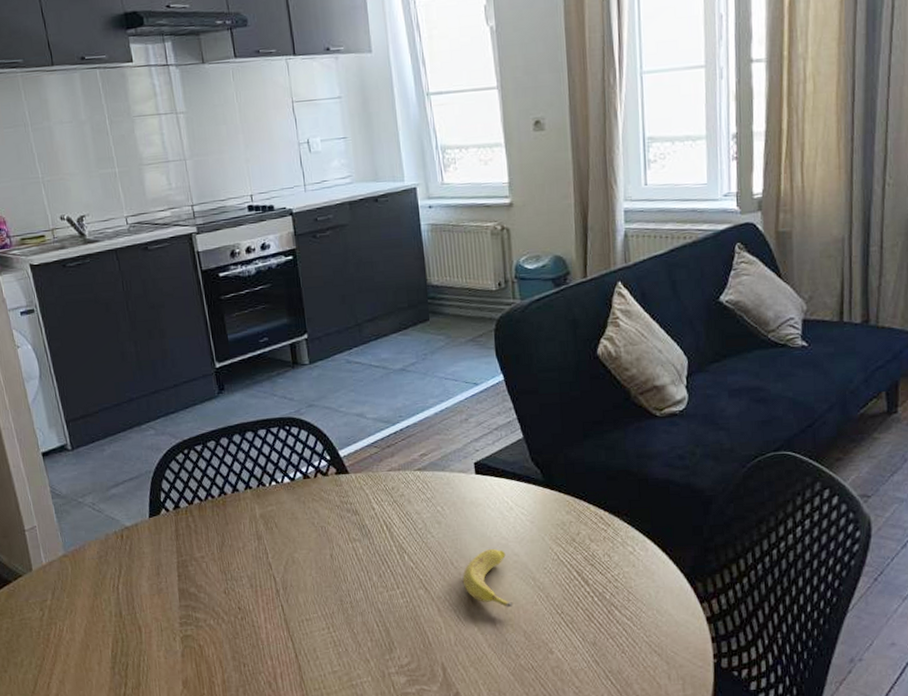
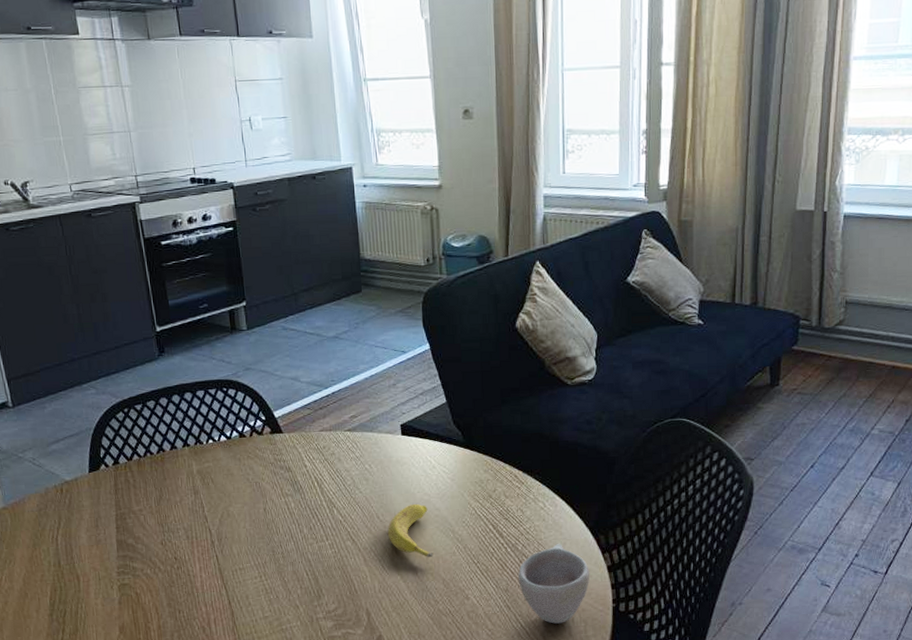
cup: none [607,591,687,681] -> present [518,543,589,624]

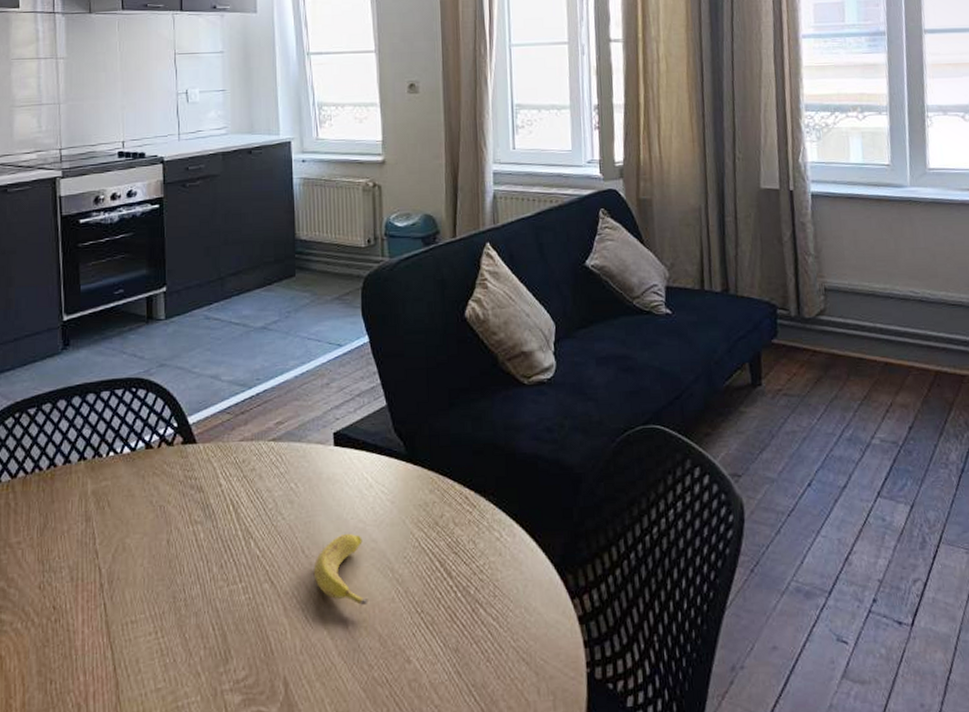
cup: present [518,543,589,624] -> none [471,585,557,697]

